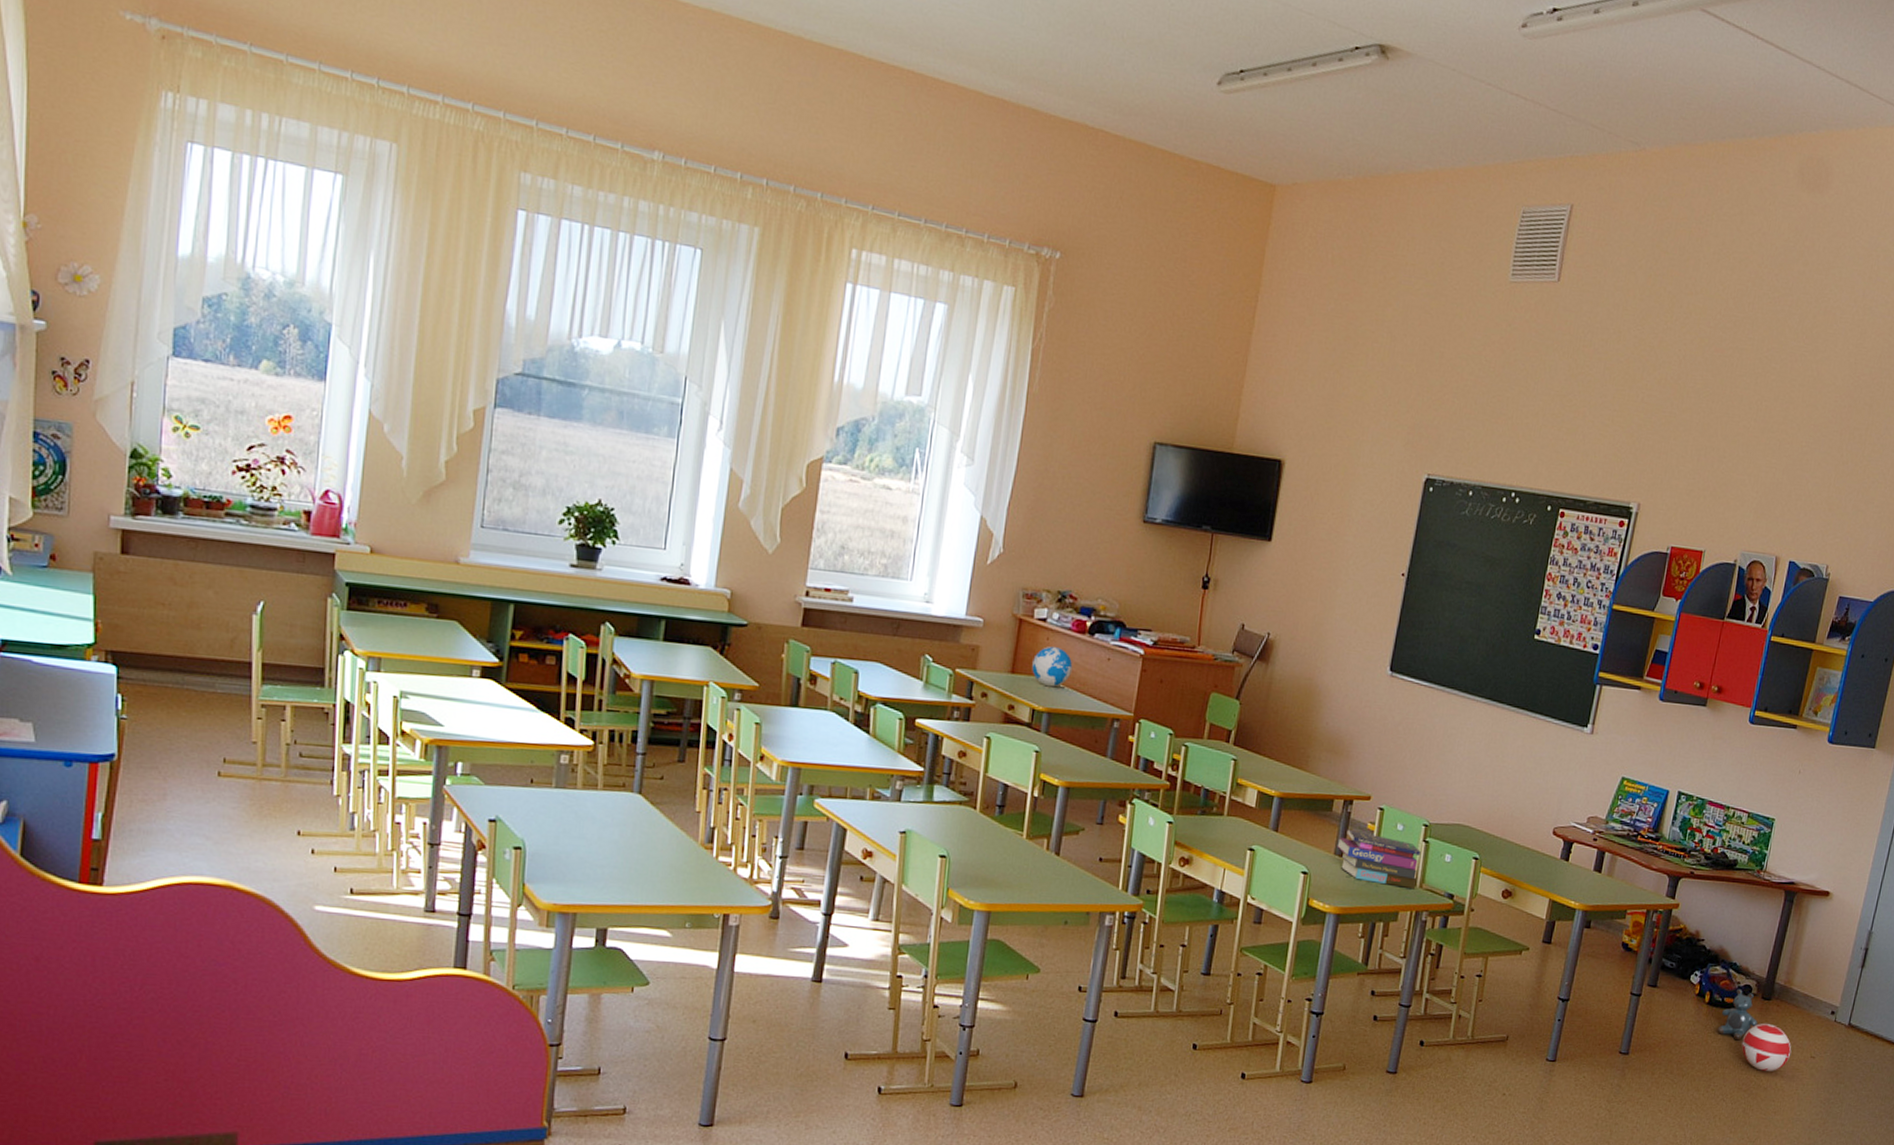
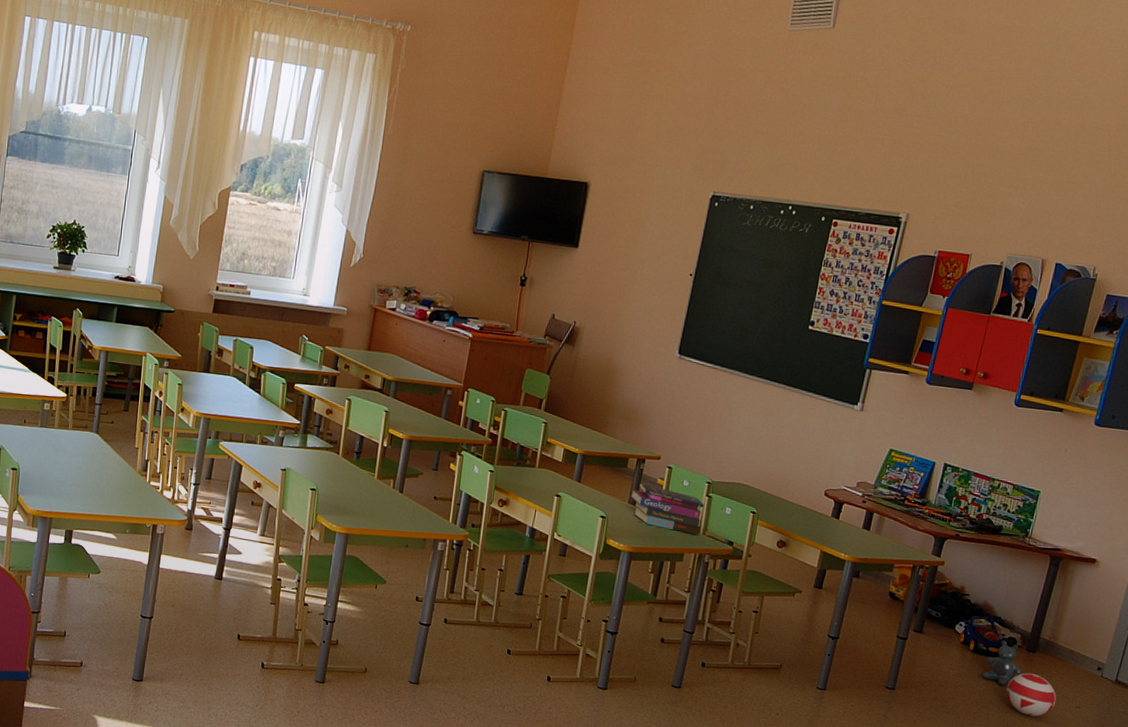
globe: present [1032,646,1073,687] -> none [384,330,416,362]

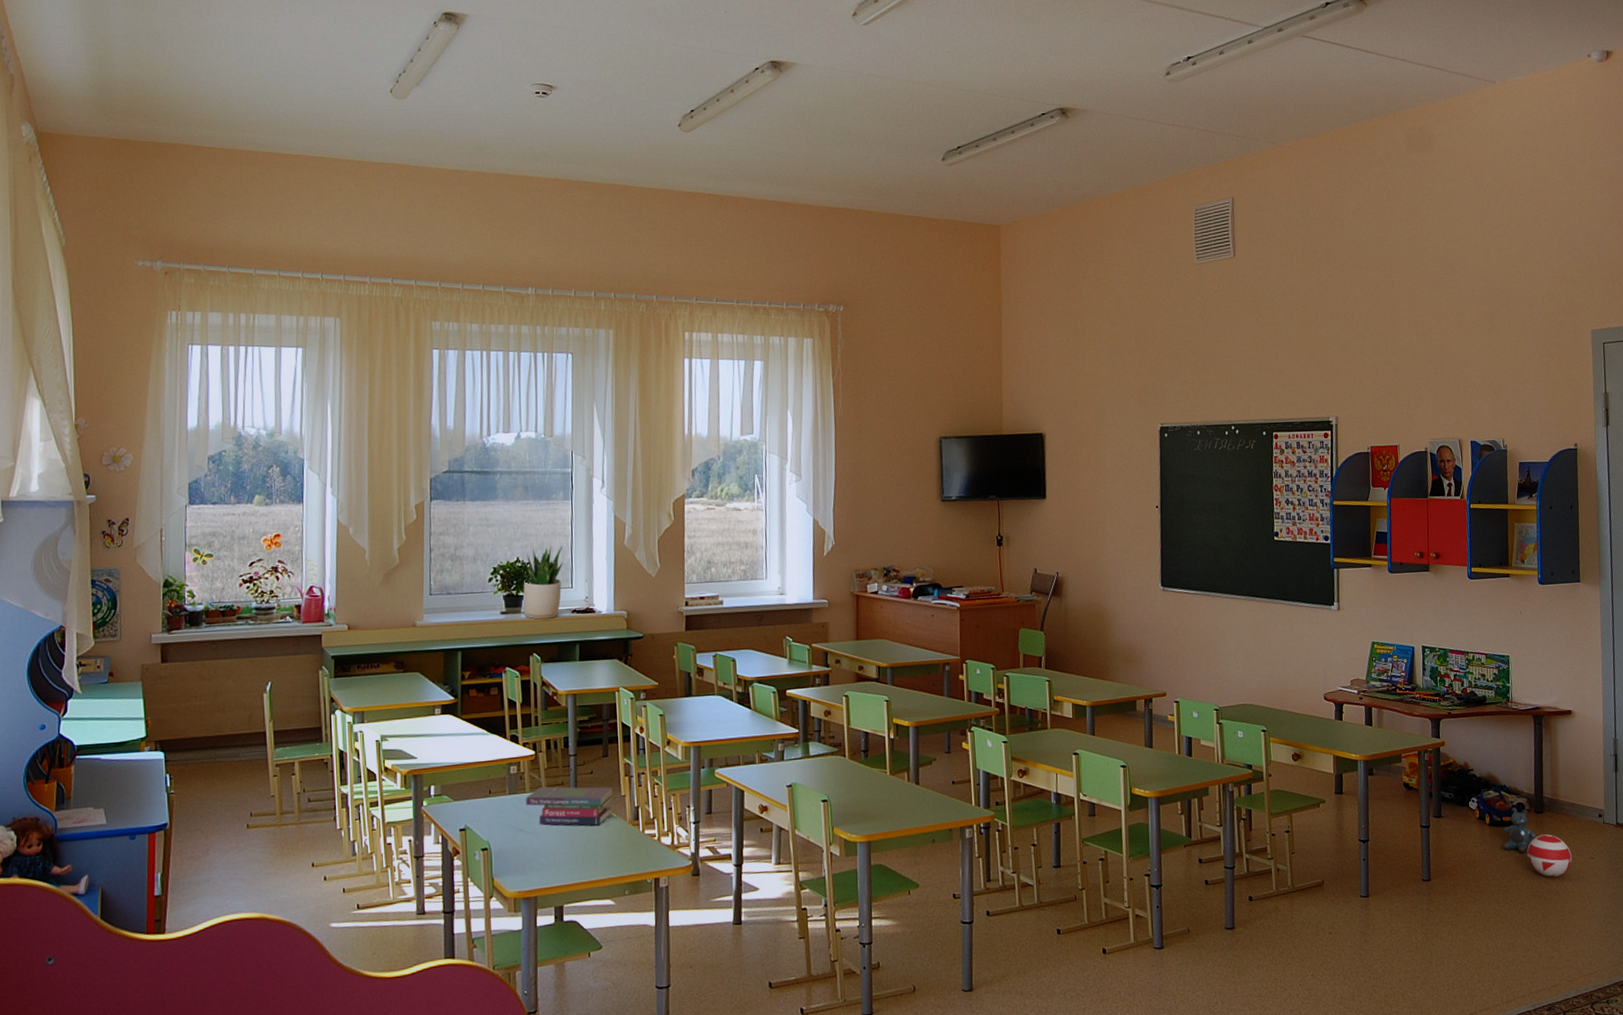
books: none [53,426,129,469] -> present [526,786,613,826]
planter: none [73,214,114,281] -> present [523,546,563,620]
books: present [630,483,704,536] -> none [1146,723,1219,766]

